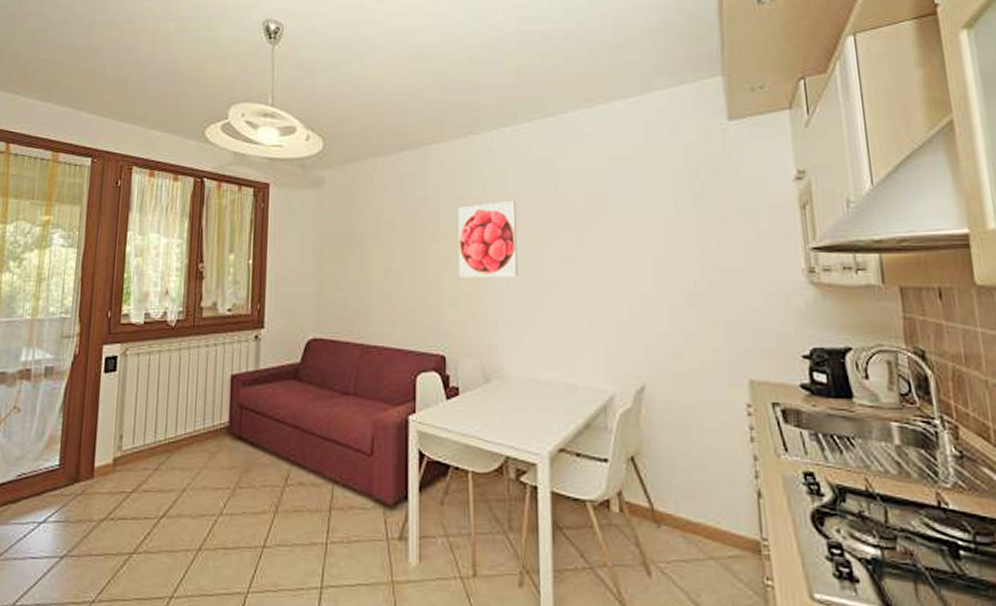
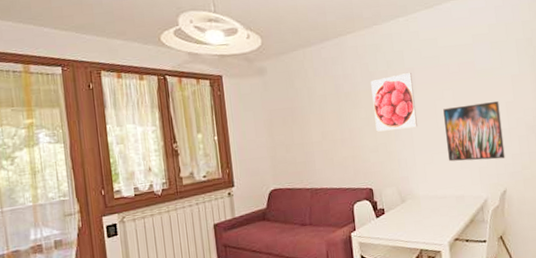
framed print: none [557,253,647,338] -> present [443,101,505,162]

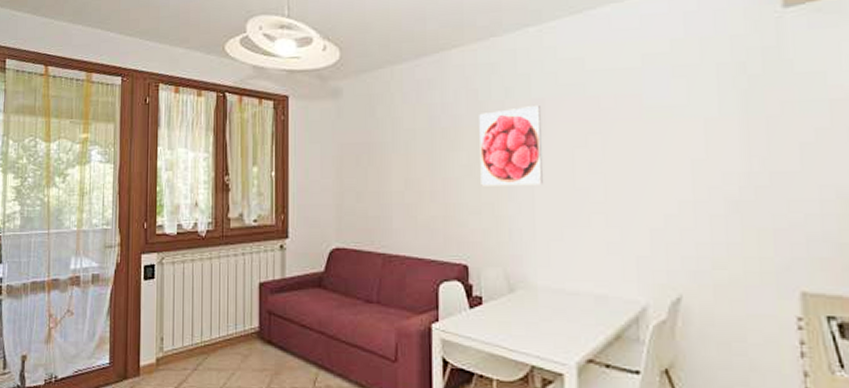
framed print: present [443,101,505,162] -> none [585,157,684,247]

